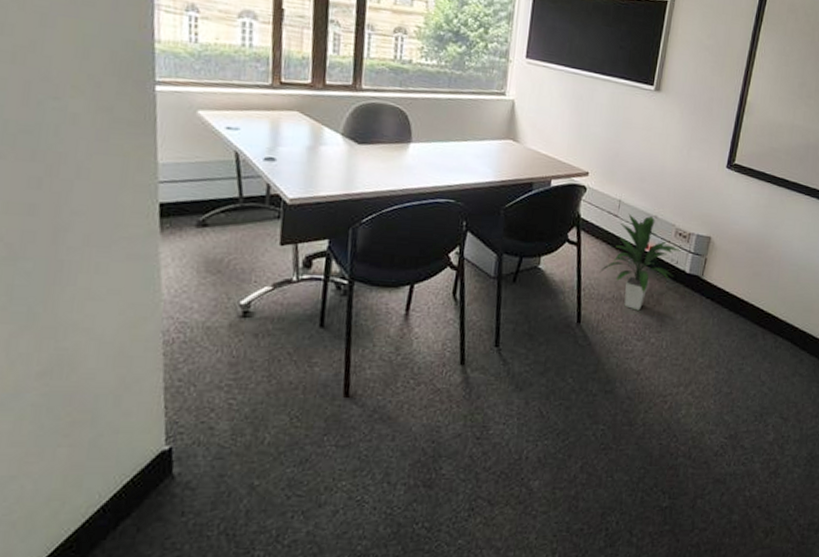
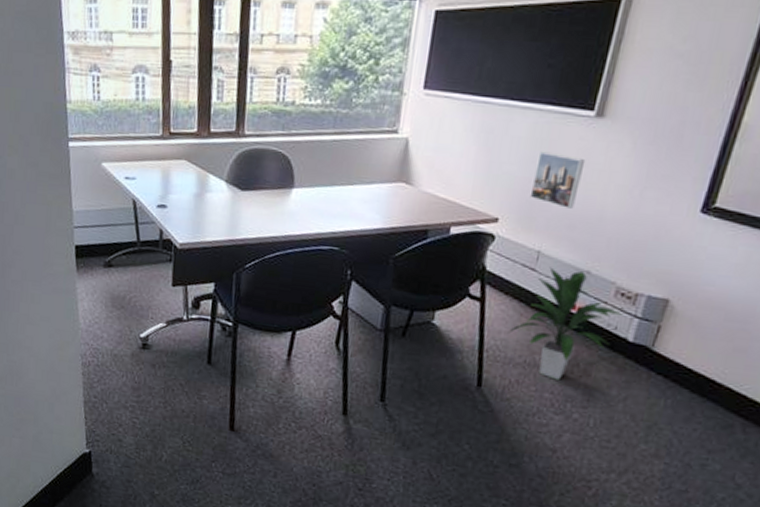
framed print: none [611,116,650,164] -> present [529,151,586,209]

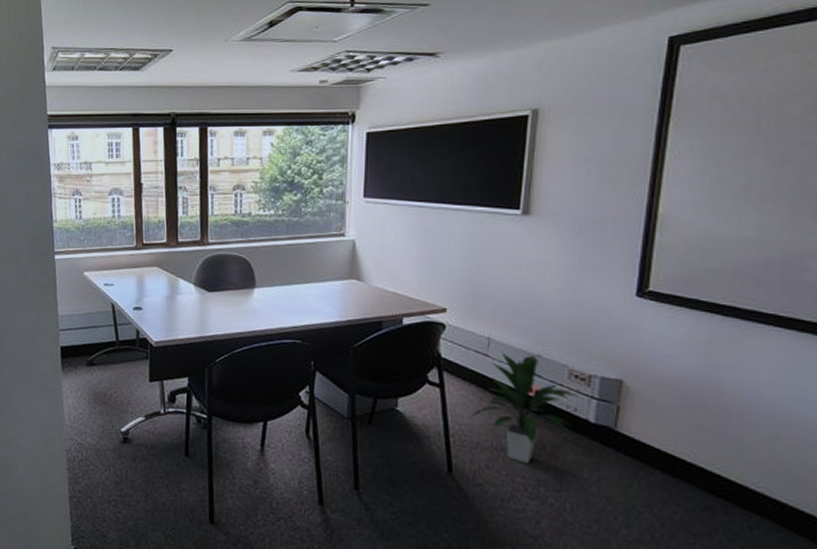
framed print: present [529,151,586,209] -> none [472,247,520,297]

